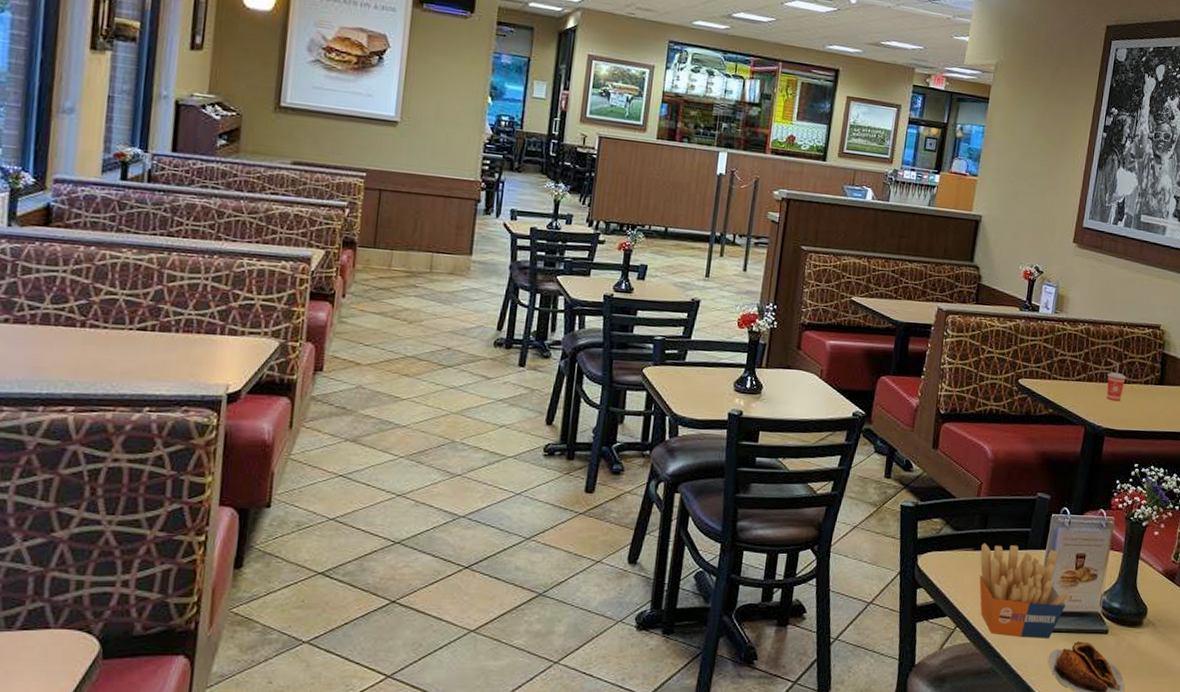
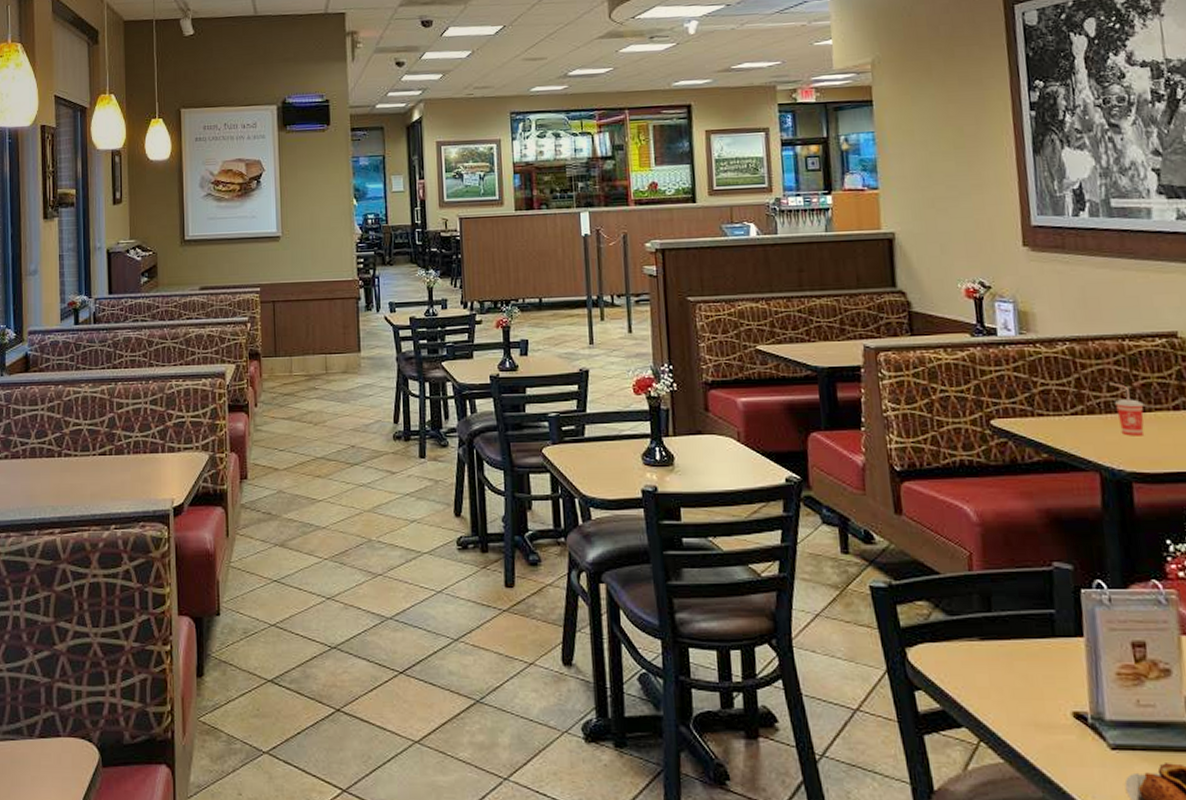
french fries: present [979,543,1070,639] -> none [990,630,1136,758]

